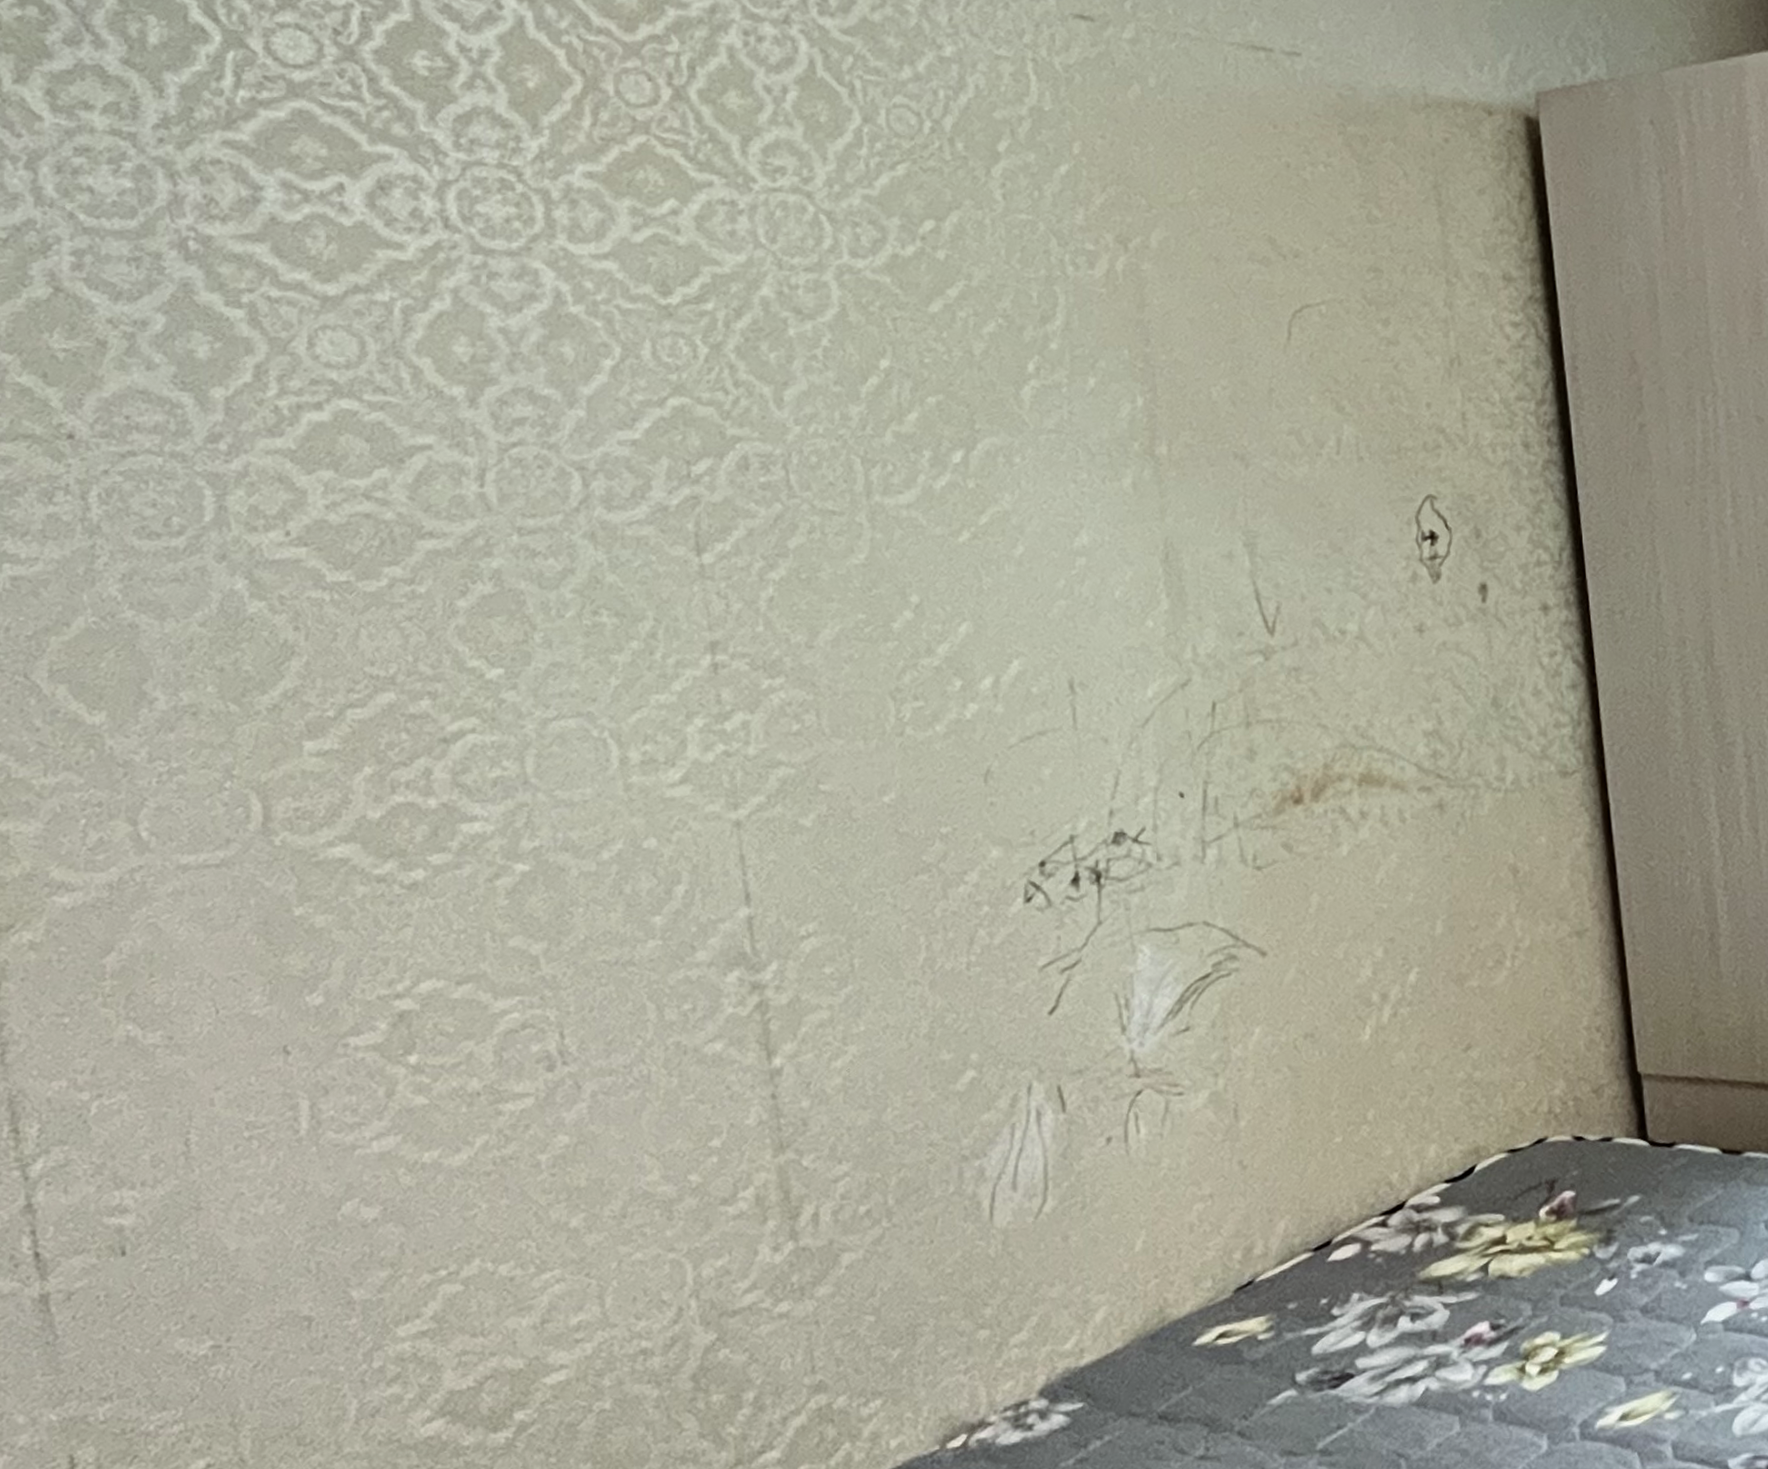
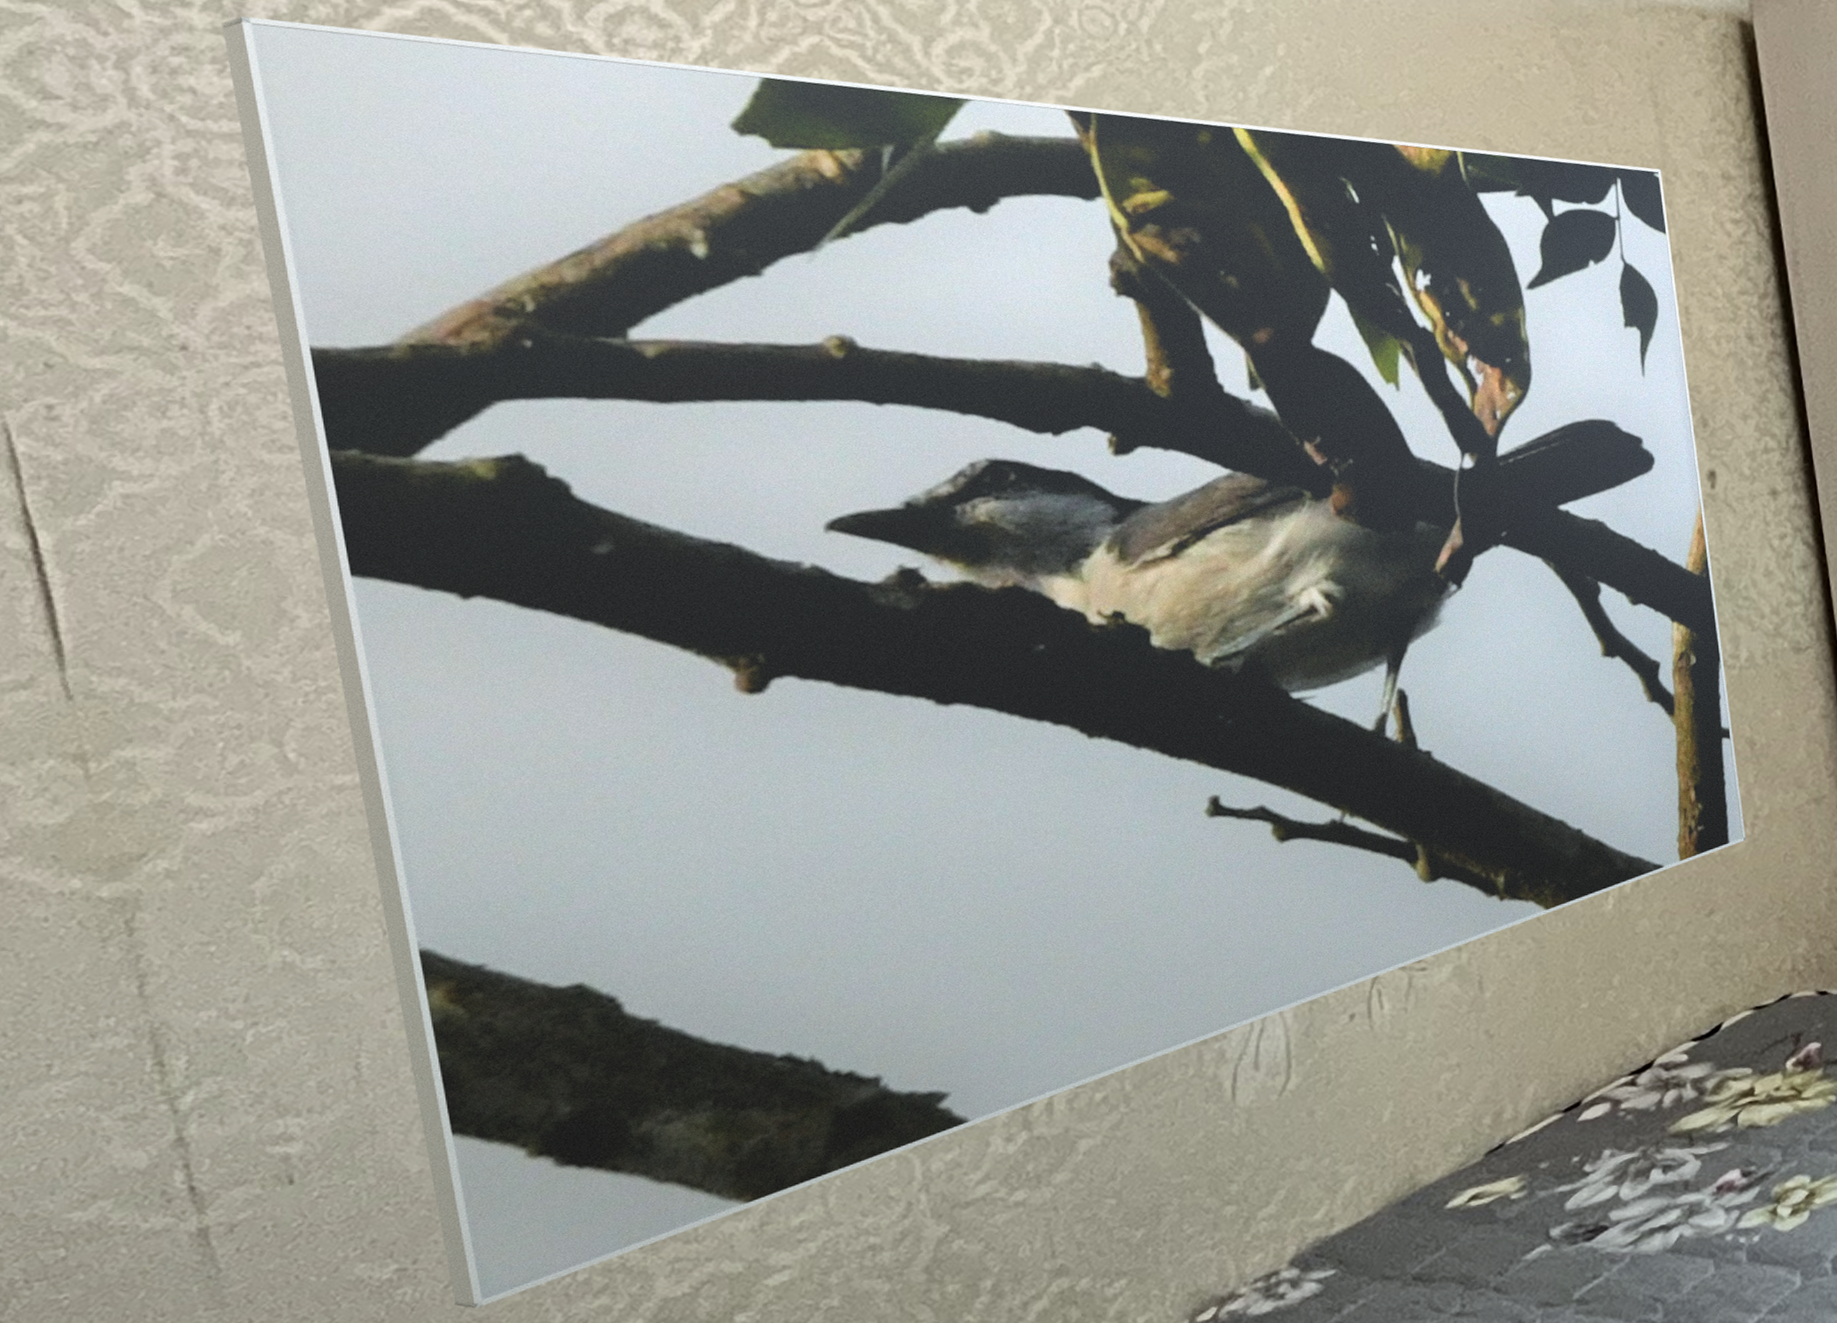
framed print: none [119,118,1506,1390] -> present [222,16,1746,1309]

